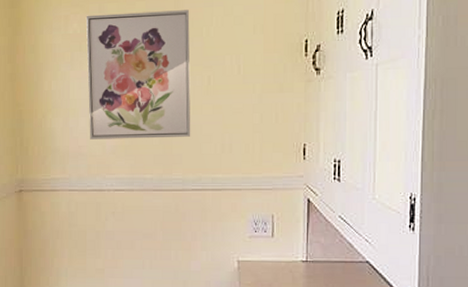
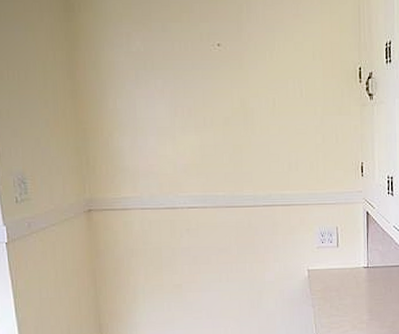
wall art: present [86,10,191,140] -> none [149,33,260,158]

